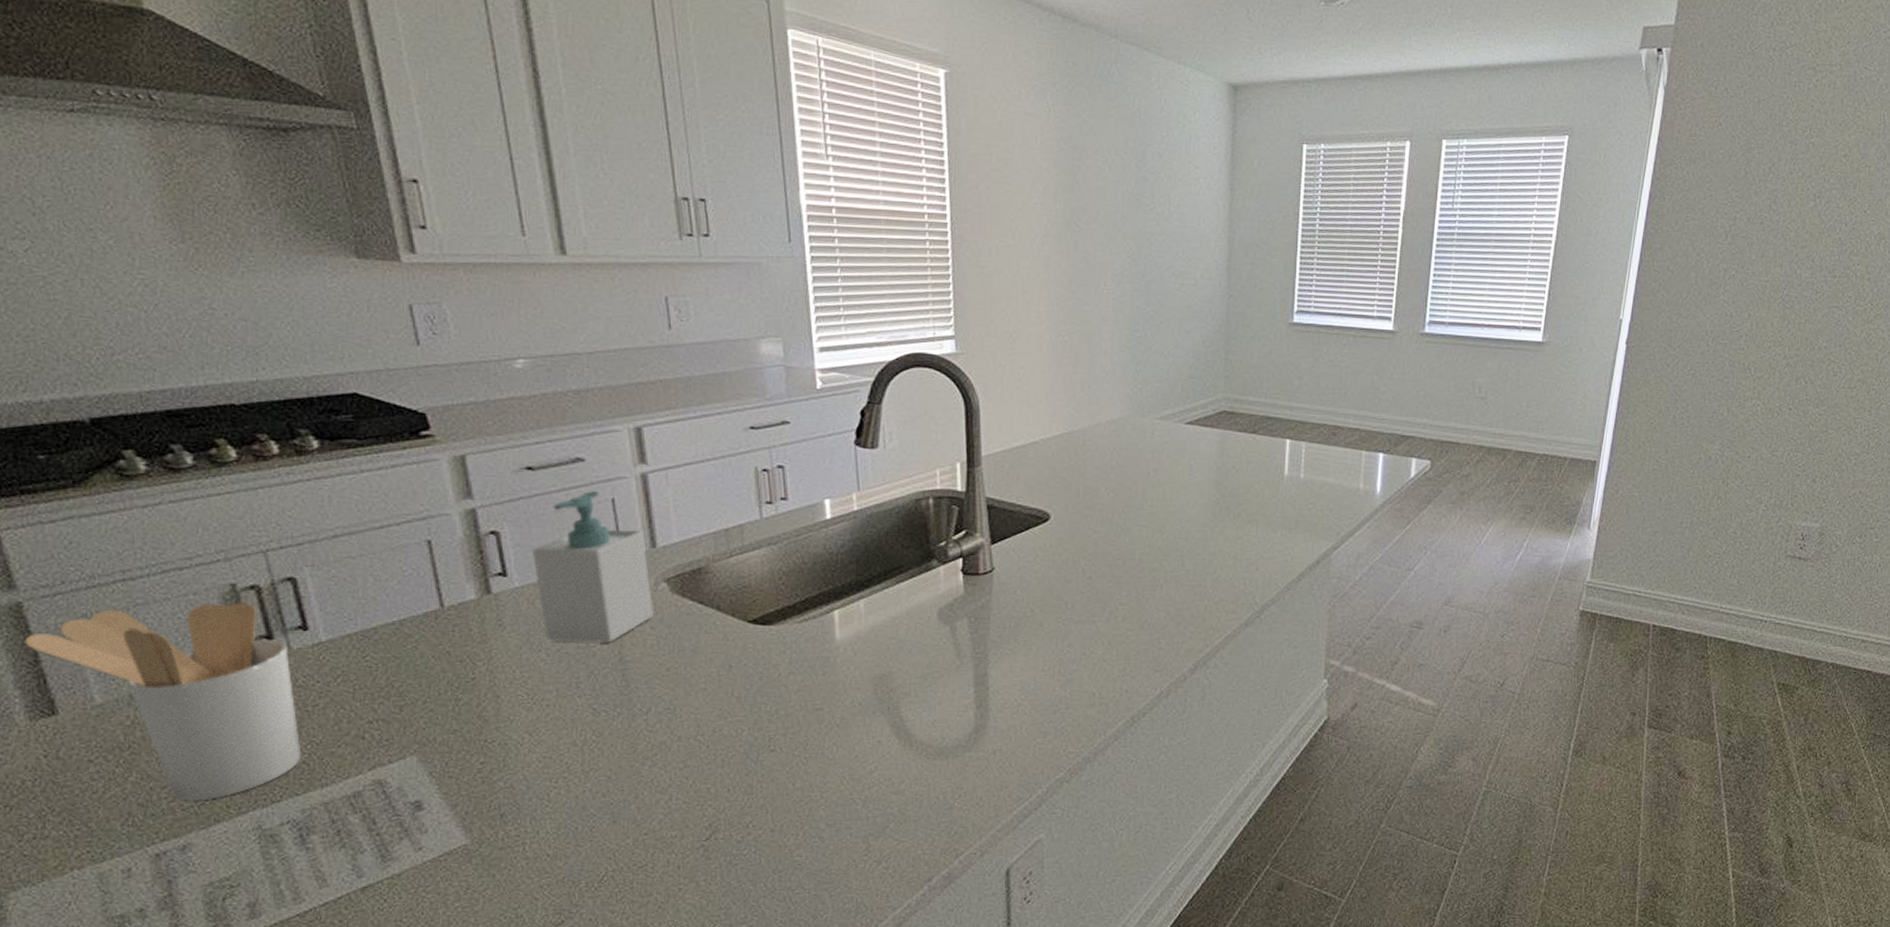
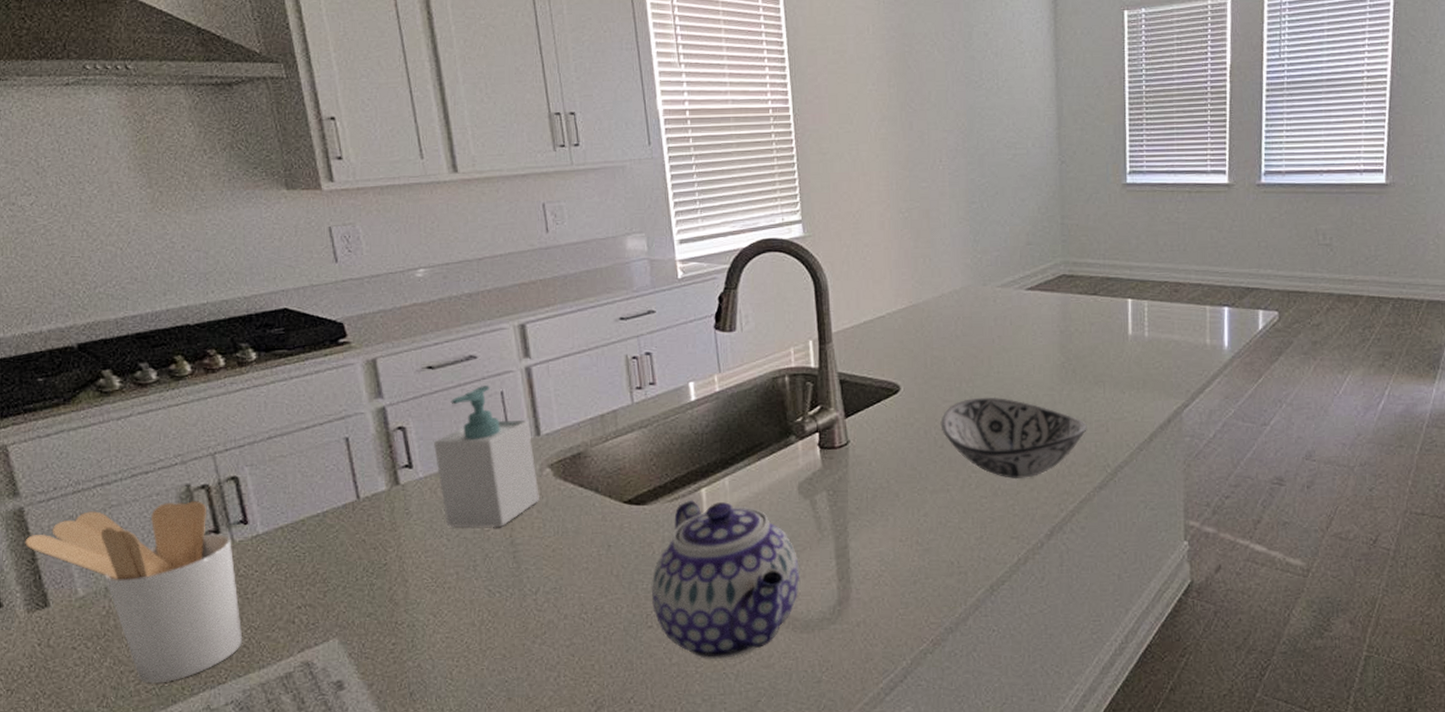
teapot: none [776,621,936,784] -> present [652,499,800,659]
decorative bowl: none [1090,530,1237,614] -> present [940,397,1087,479]

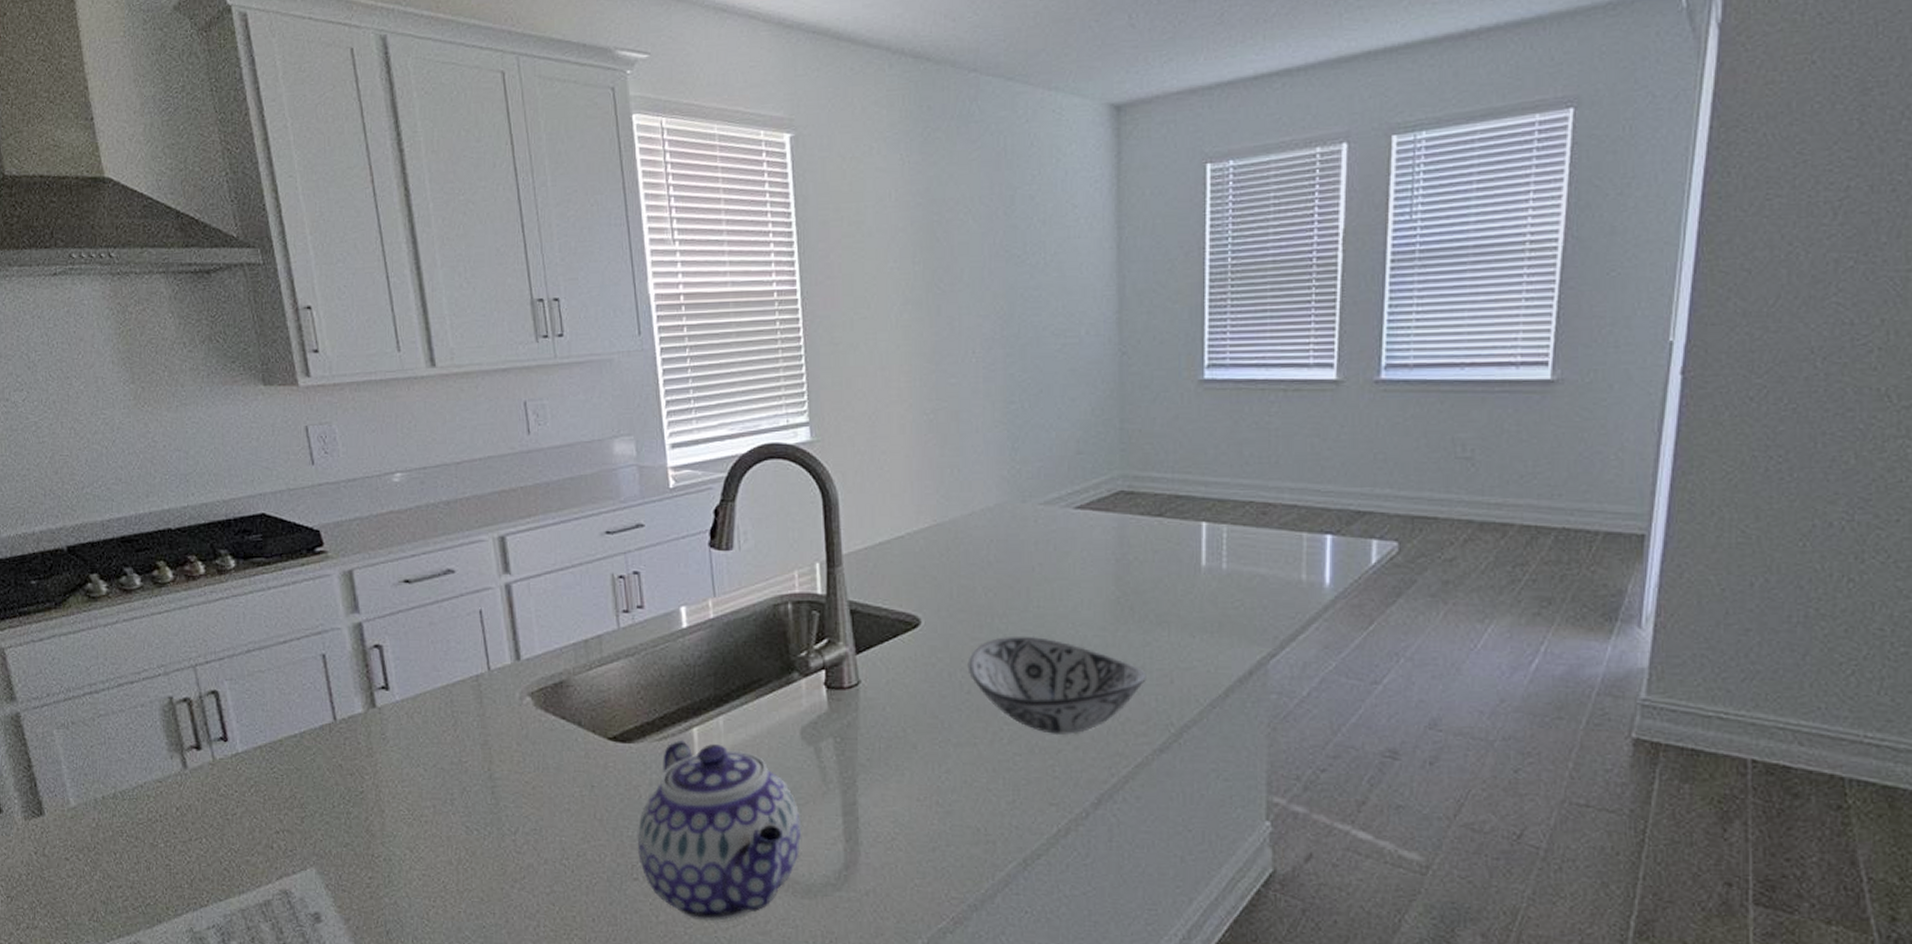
utensil holder: present [25,500,243,684] -> none [22,713,224,901]
soap bottle: present [434,386,539,528] -> none [411,603,519,760]

